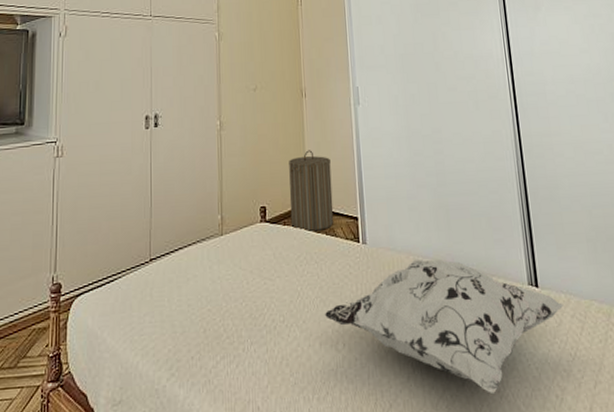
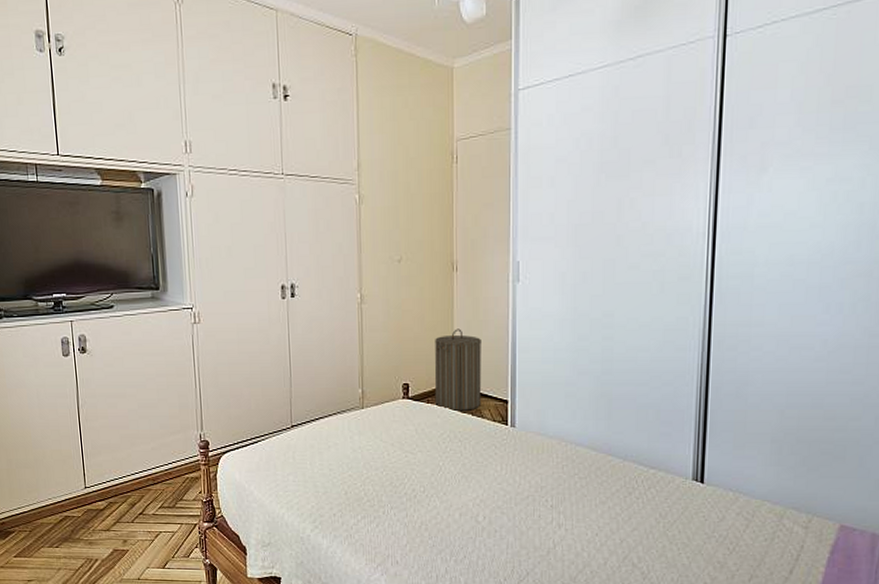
decorative pillow: present [324,259,564,393] -> none [465,445,730,574]

